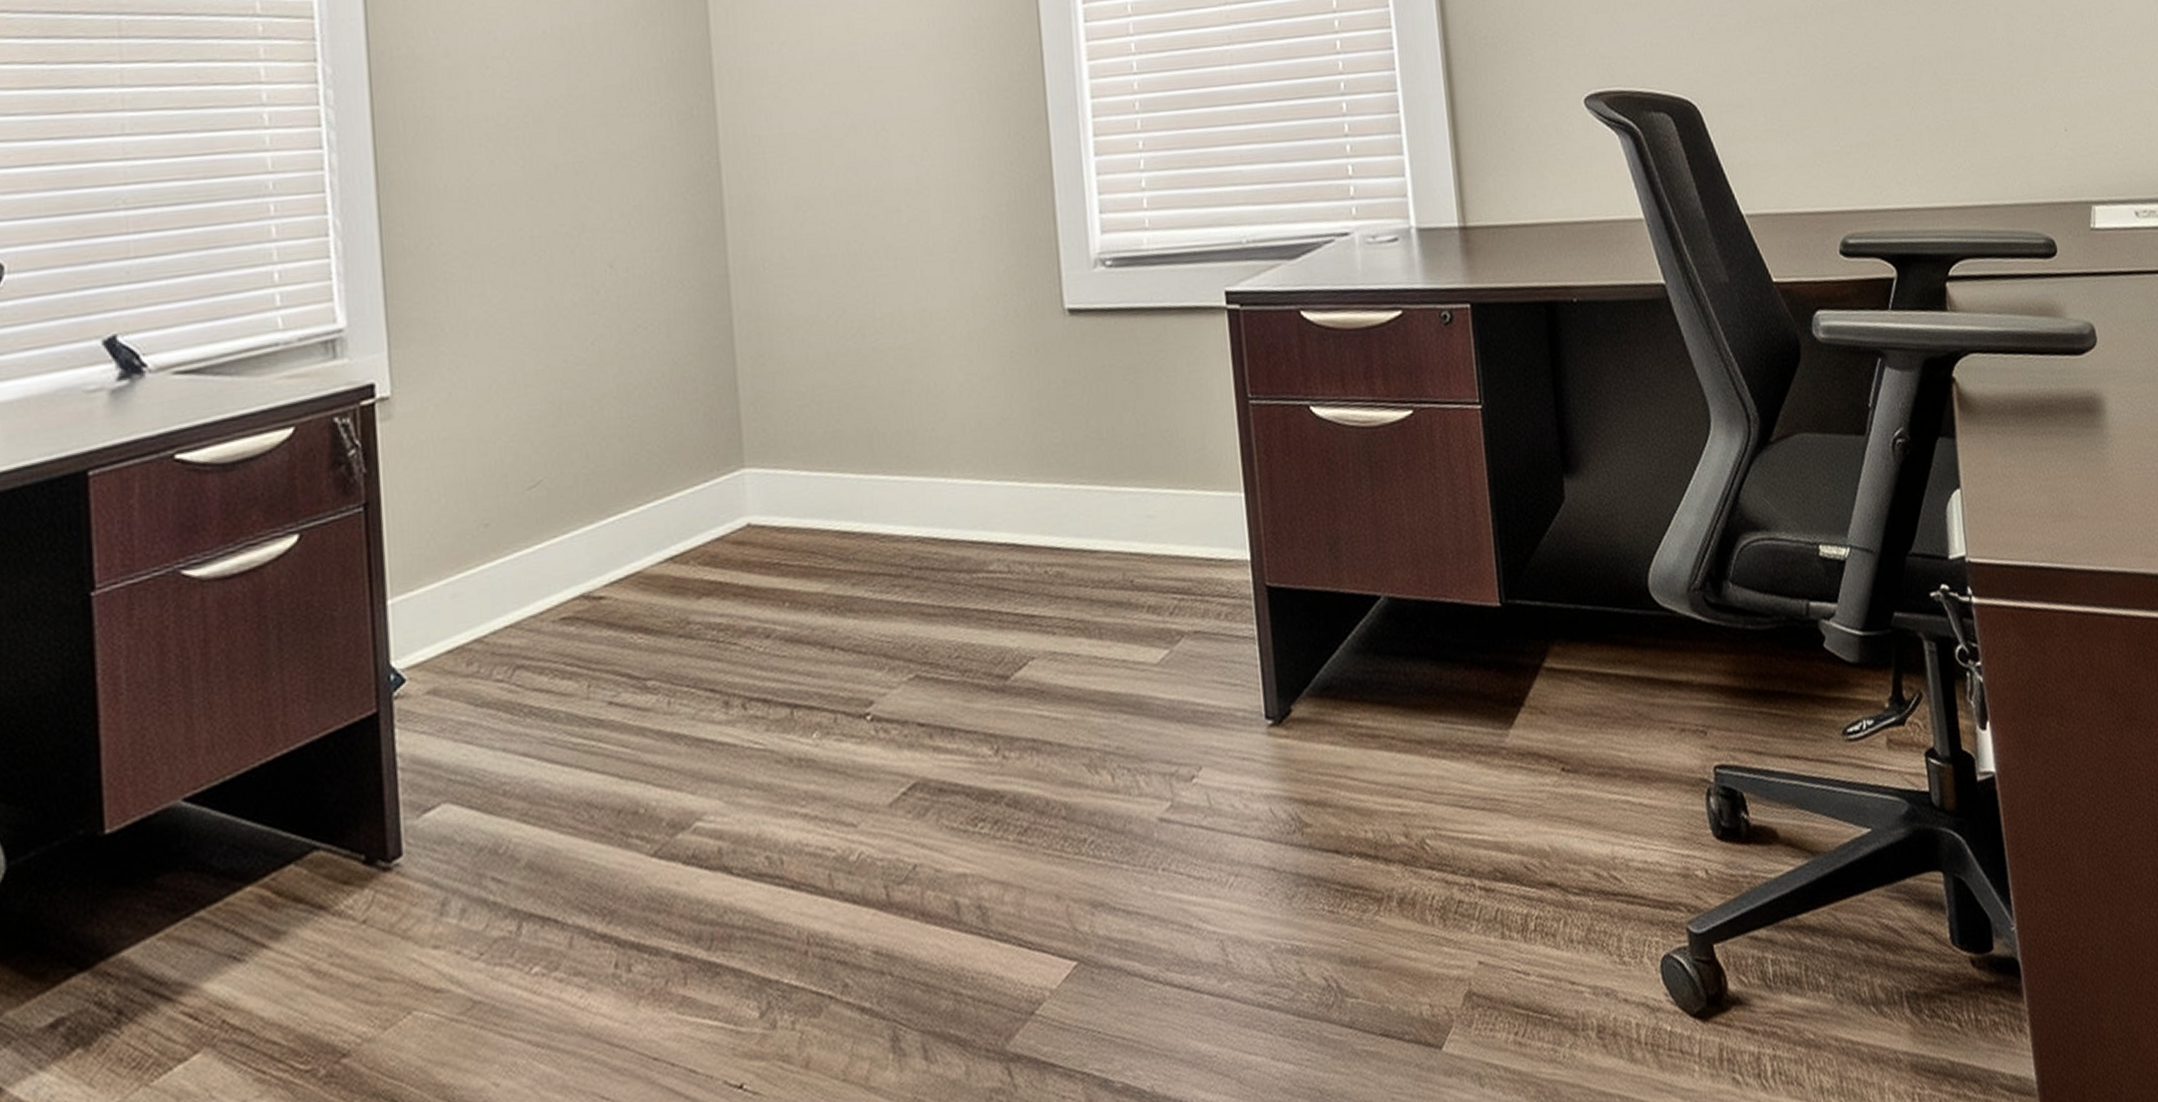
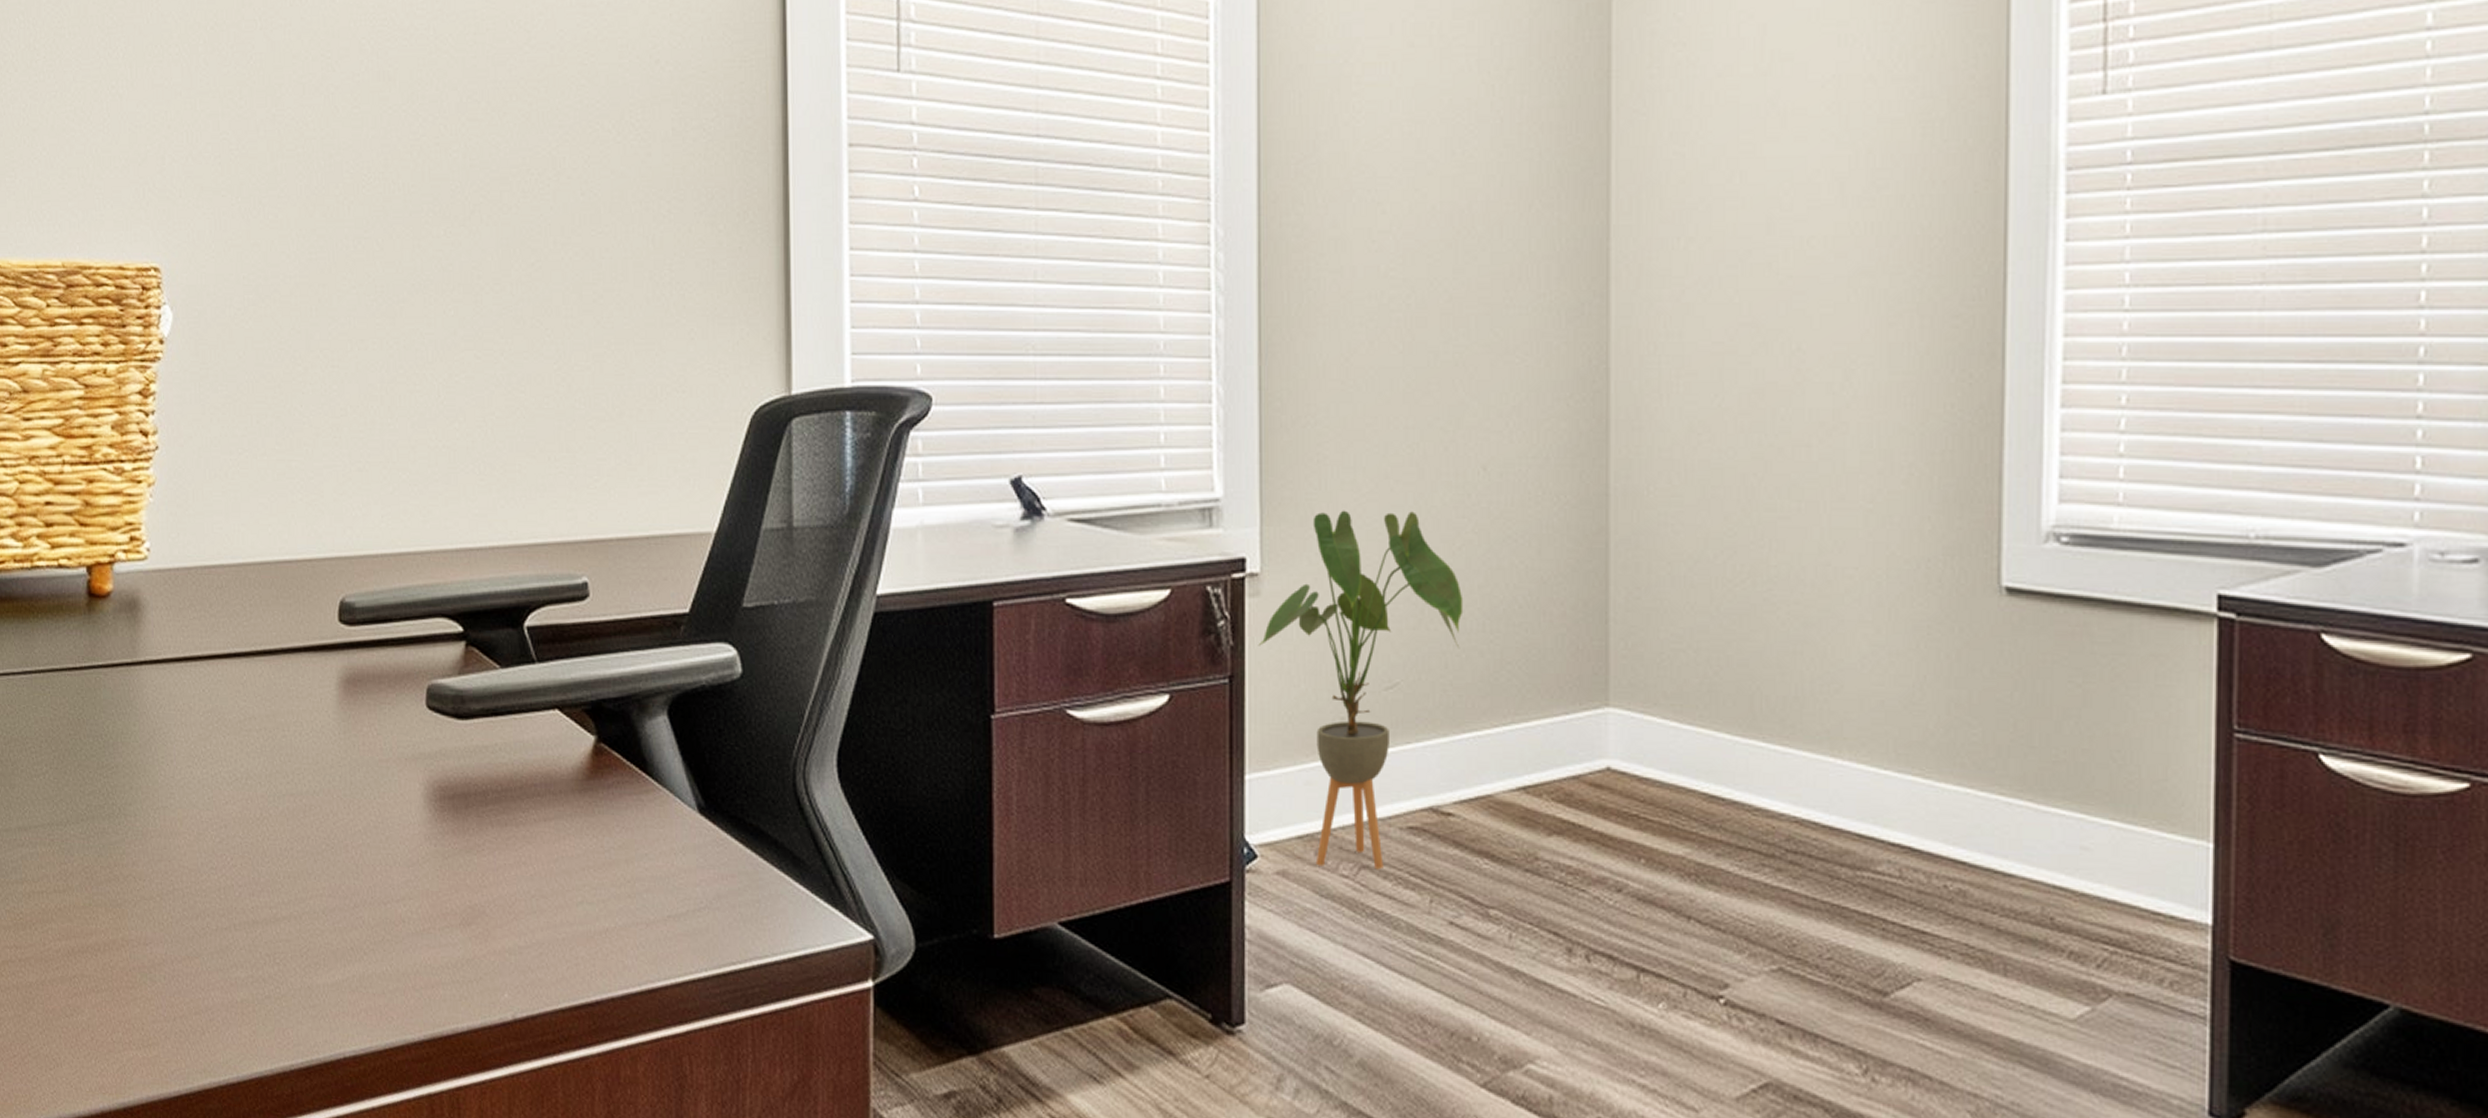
house plant: none [393,315,601,677] -> present [1258,510,1463,870]

